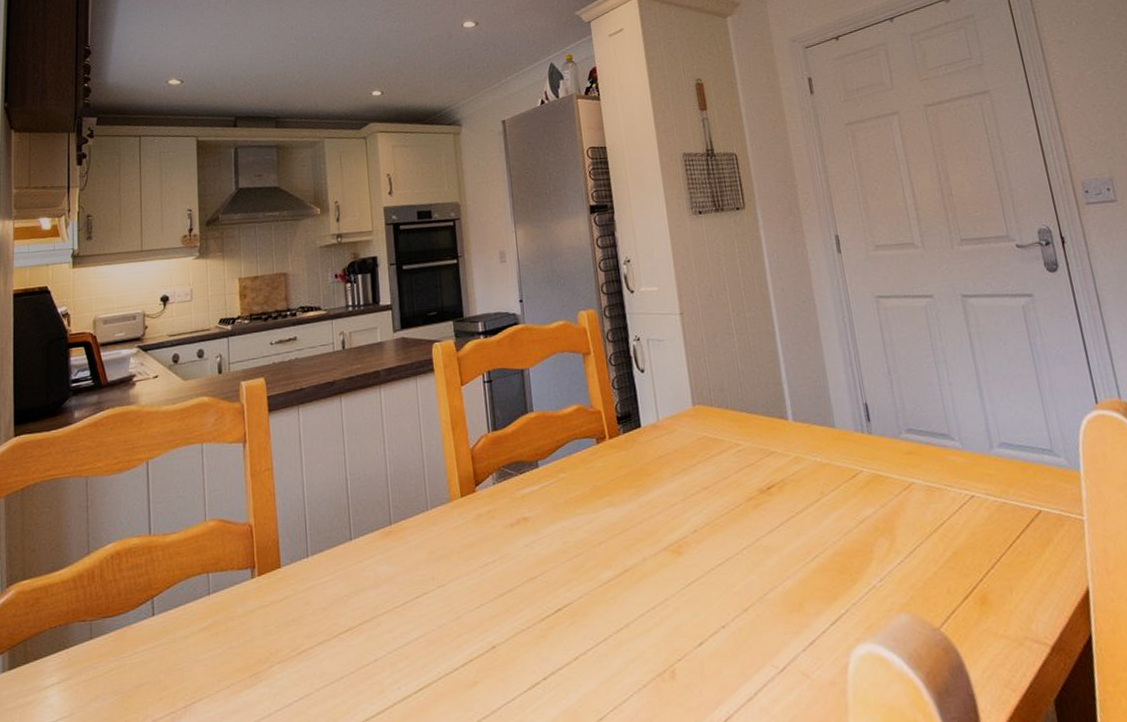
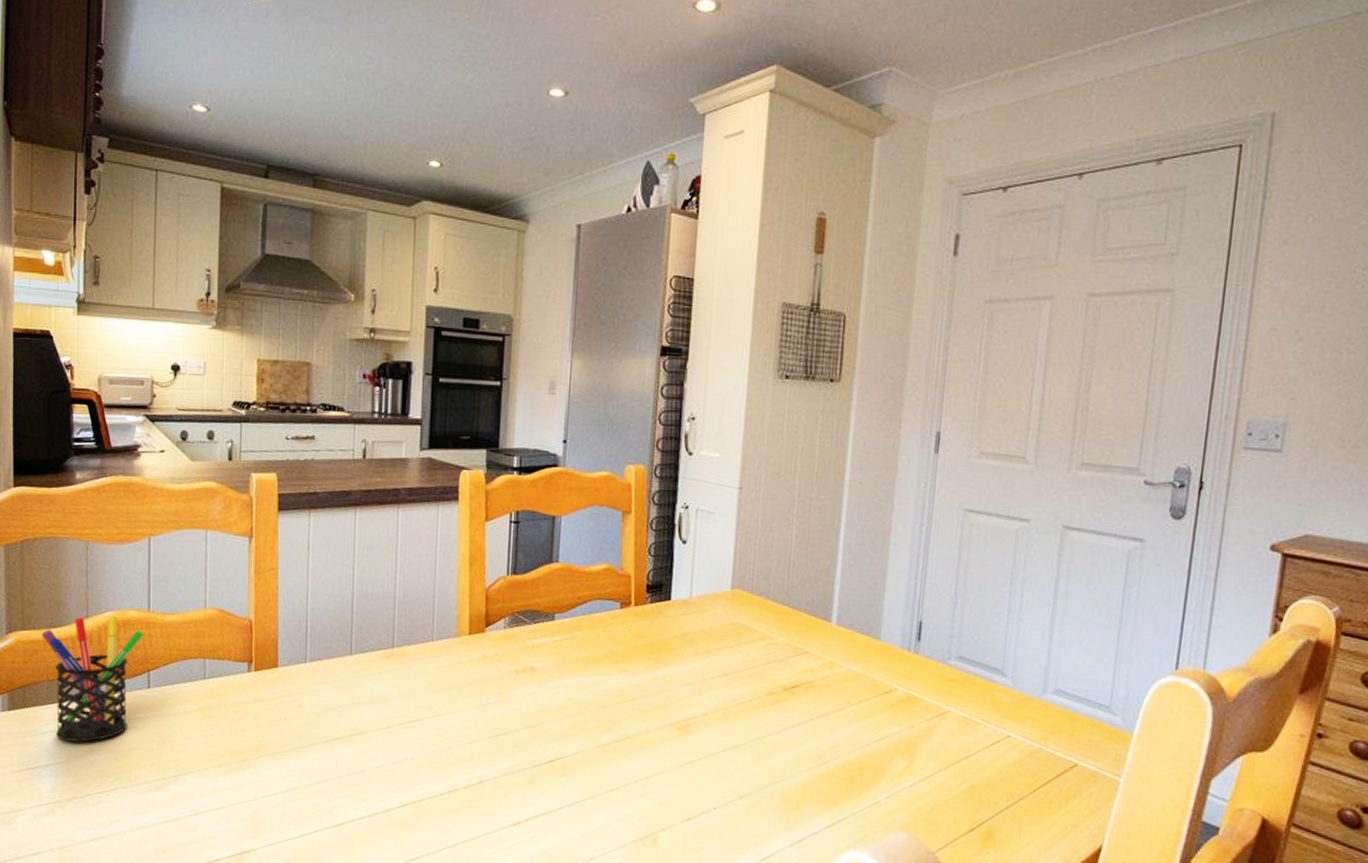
pen holder: none [43,547,145,692] -> present [41,616,143,742]

